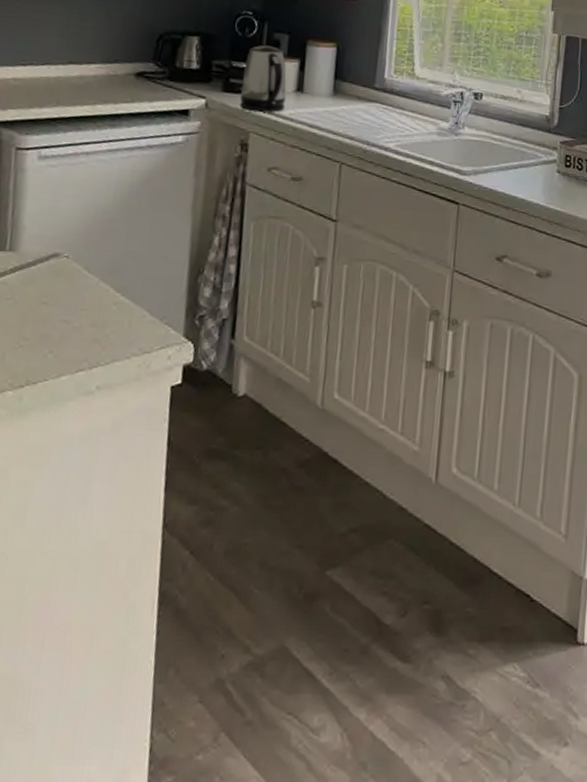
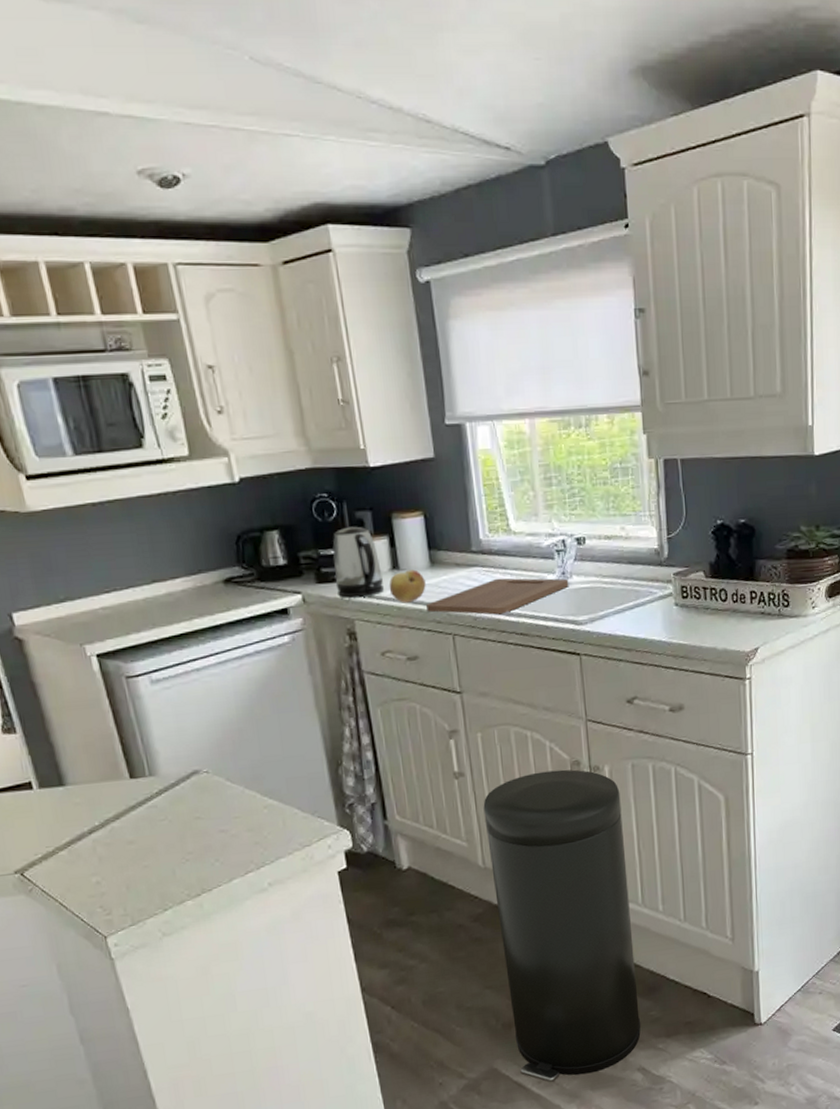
fruit: none [289,94,326,126] -> present [389,569,426,603]
pedal bin: none [313,315,475,677] -> present [483,769,641,1083]
cutting board: none [320,117,460,152] -> present [426,578,569,615]

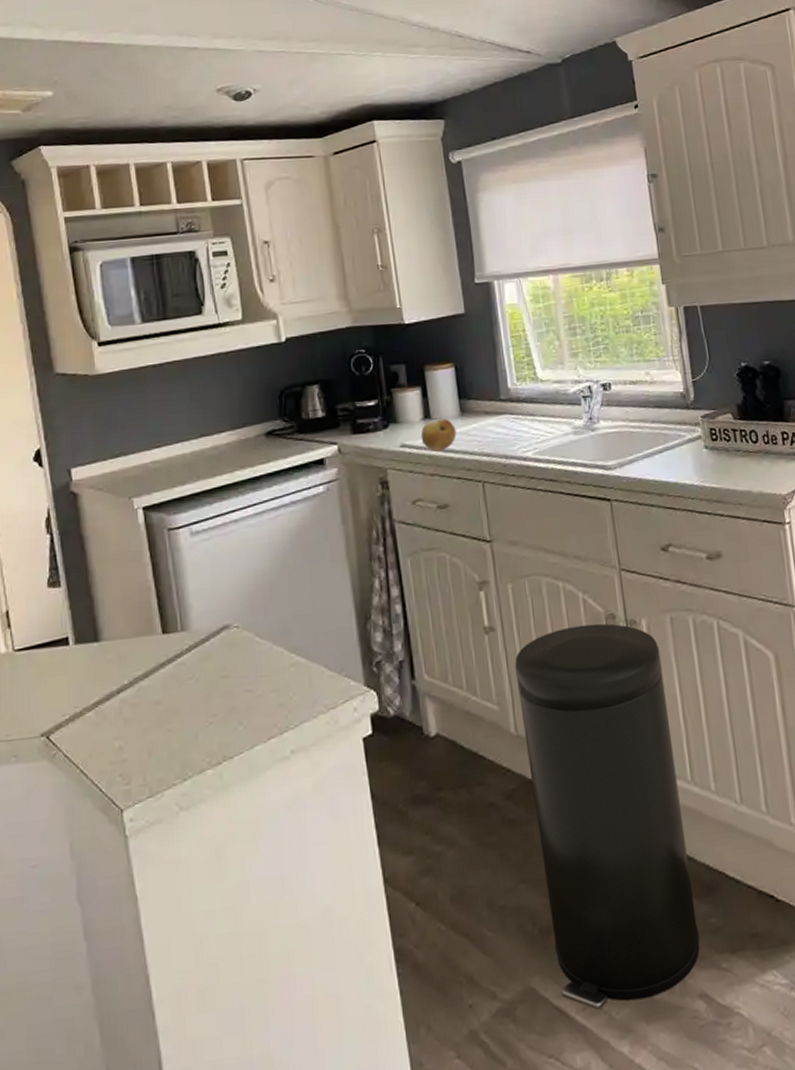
kettle: present [332,526,385,600] -> none [368,378,417,449]
cutting board: present [426,578,569,615] -> none [457,424,597,462]

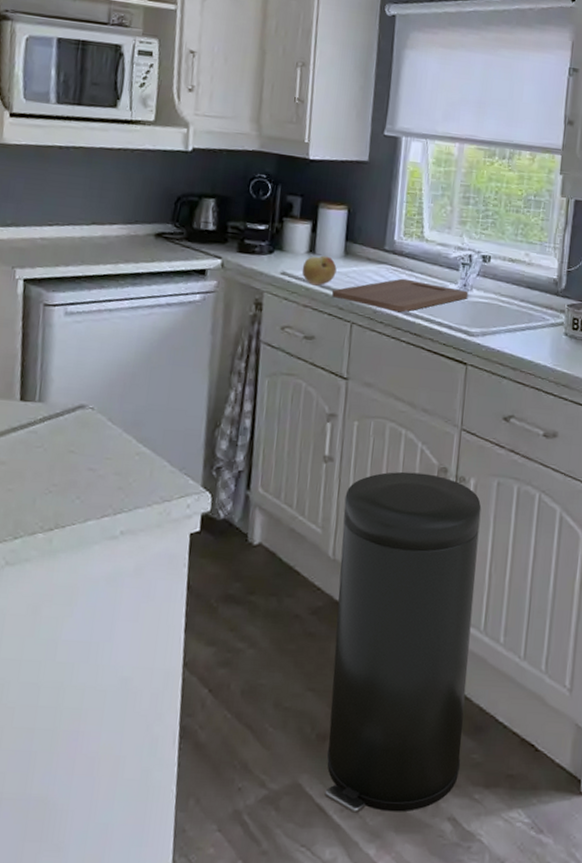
cutting board: none [457,424,597,462] -> present [332,278,469,313]

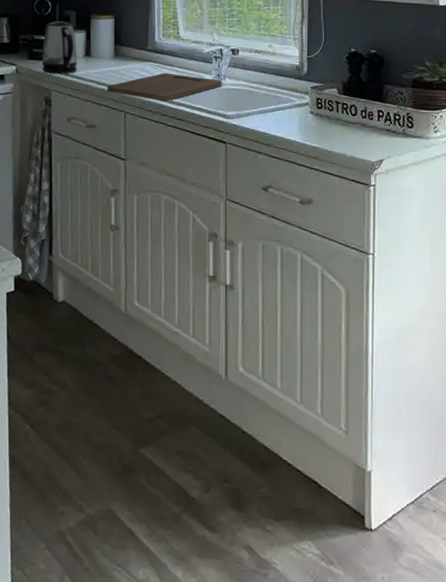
kettle: none [254,207,299,274] -> present [42,20,78,75]
fruit: present [302,255,337,286] -> none [81,58,109,83]
pedal bin: present [324,471,482,814] -> none [131,237,252,539]

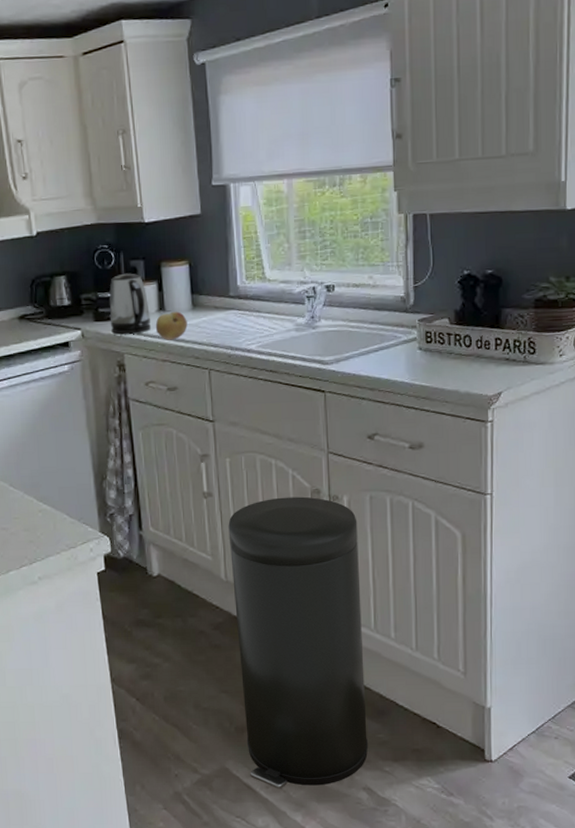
fruit: none [81,58,109,83] -> present [155,311,188,340]
cutting board: present [107,73,222,102] -> none [187,320,317,353]
pedal bin: none [131,237,252,539] -> present [228,496,369,789]

